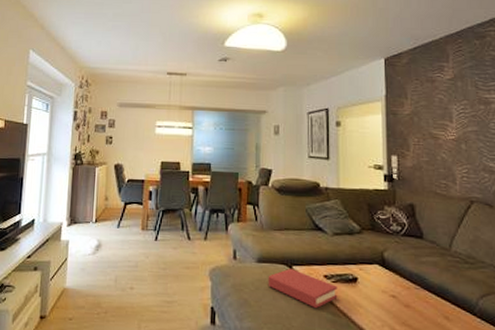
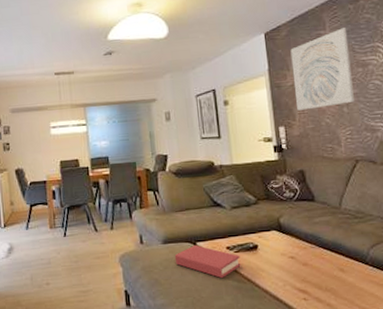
wall art: none [410,62,474,142] -> present [290,27,354,111]

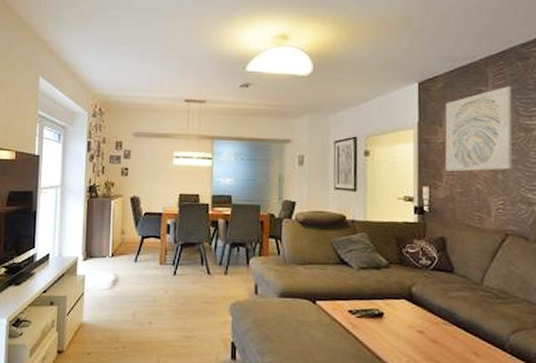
hardback book: present [174,244,241,279] -> none [290,303,363,344]

